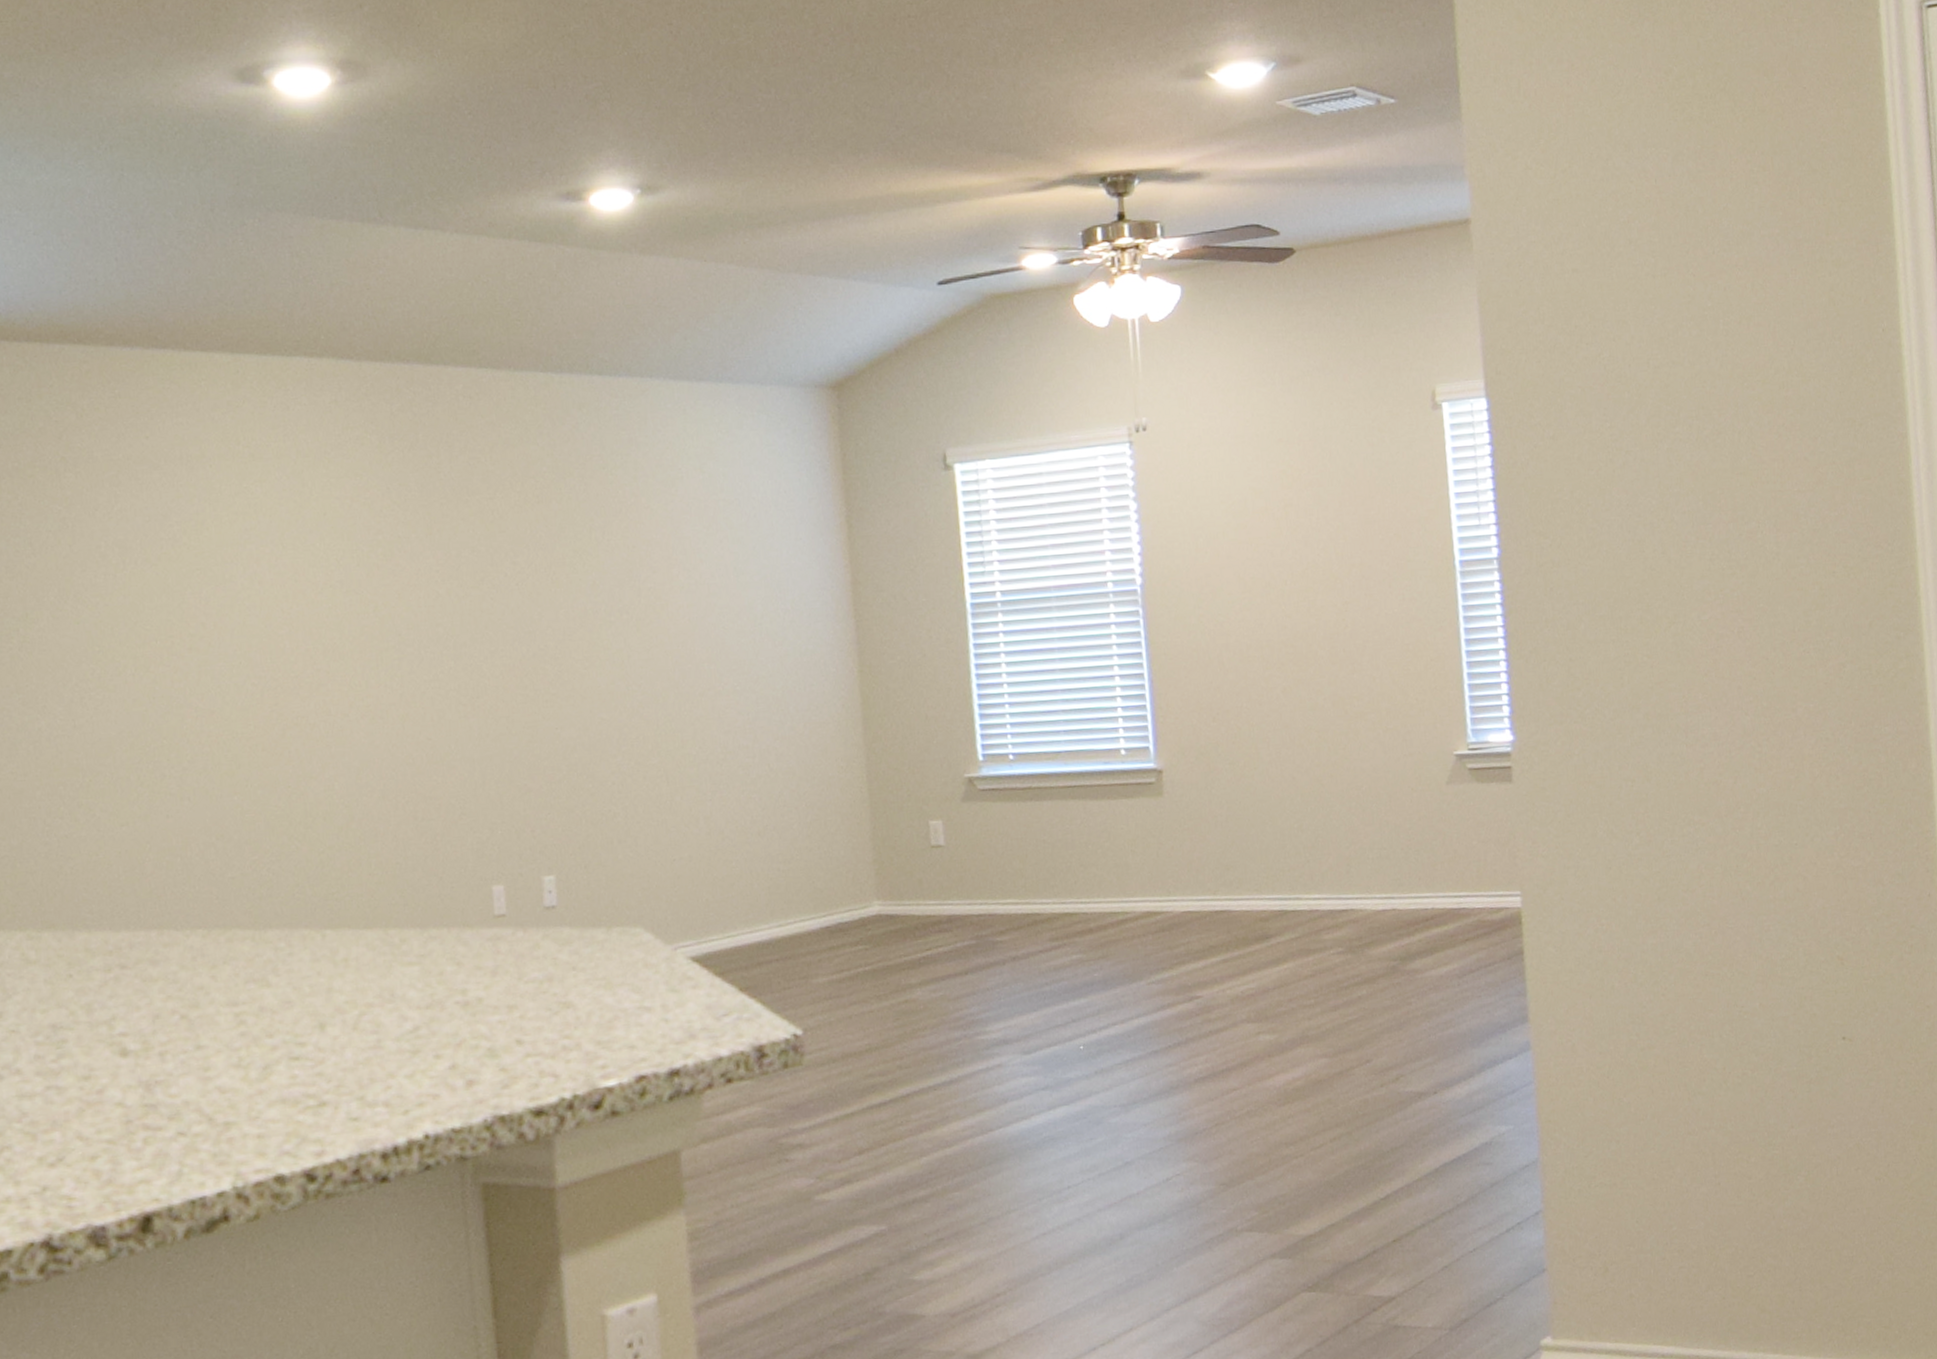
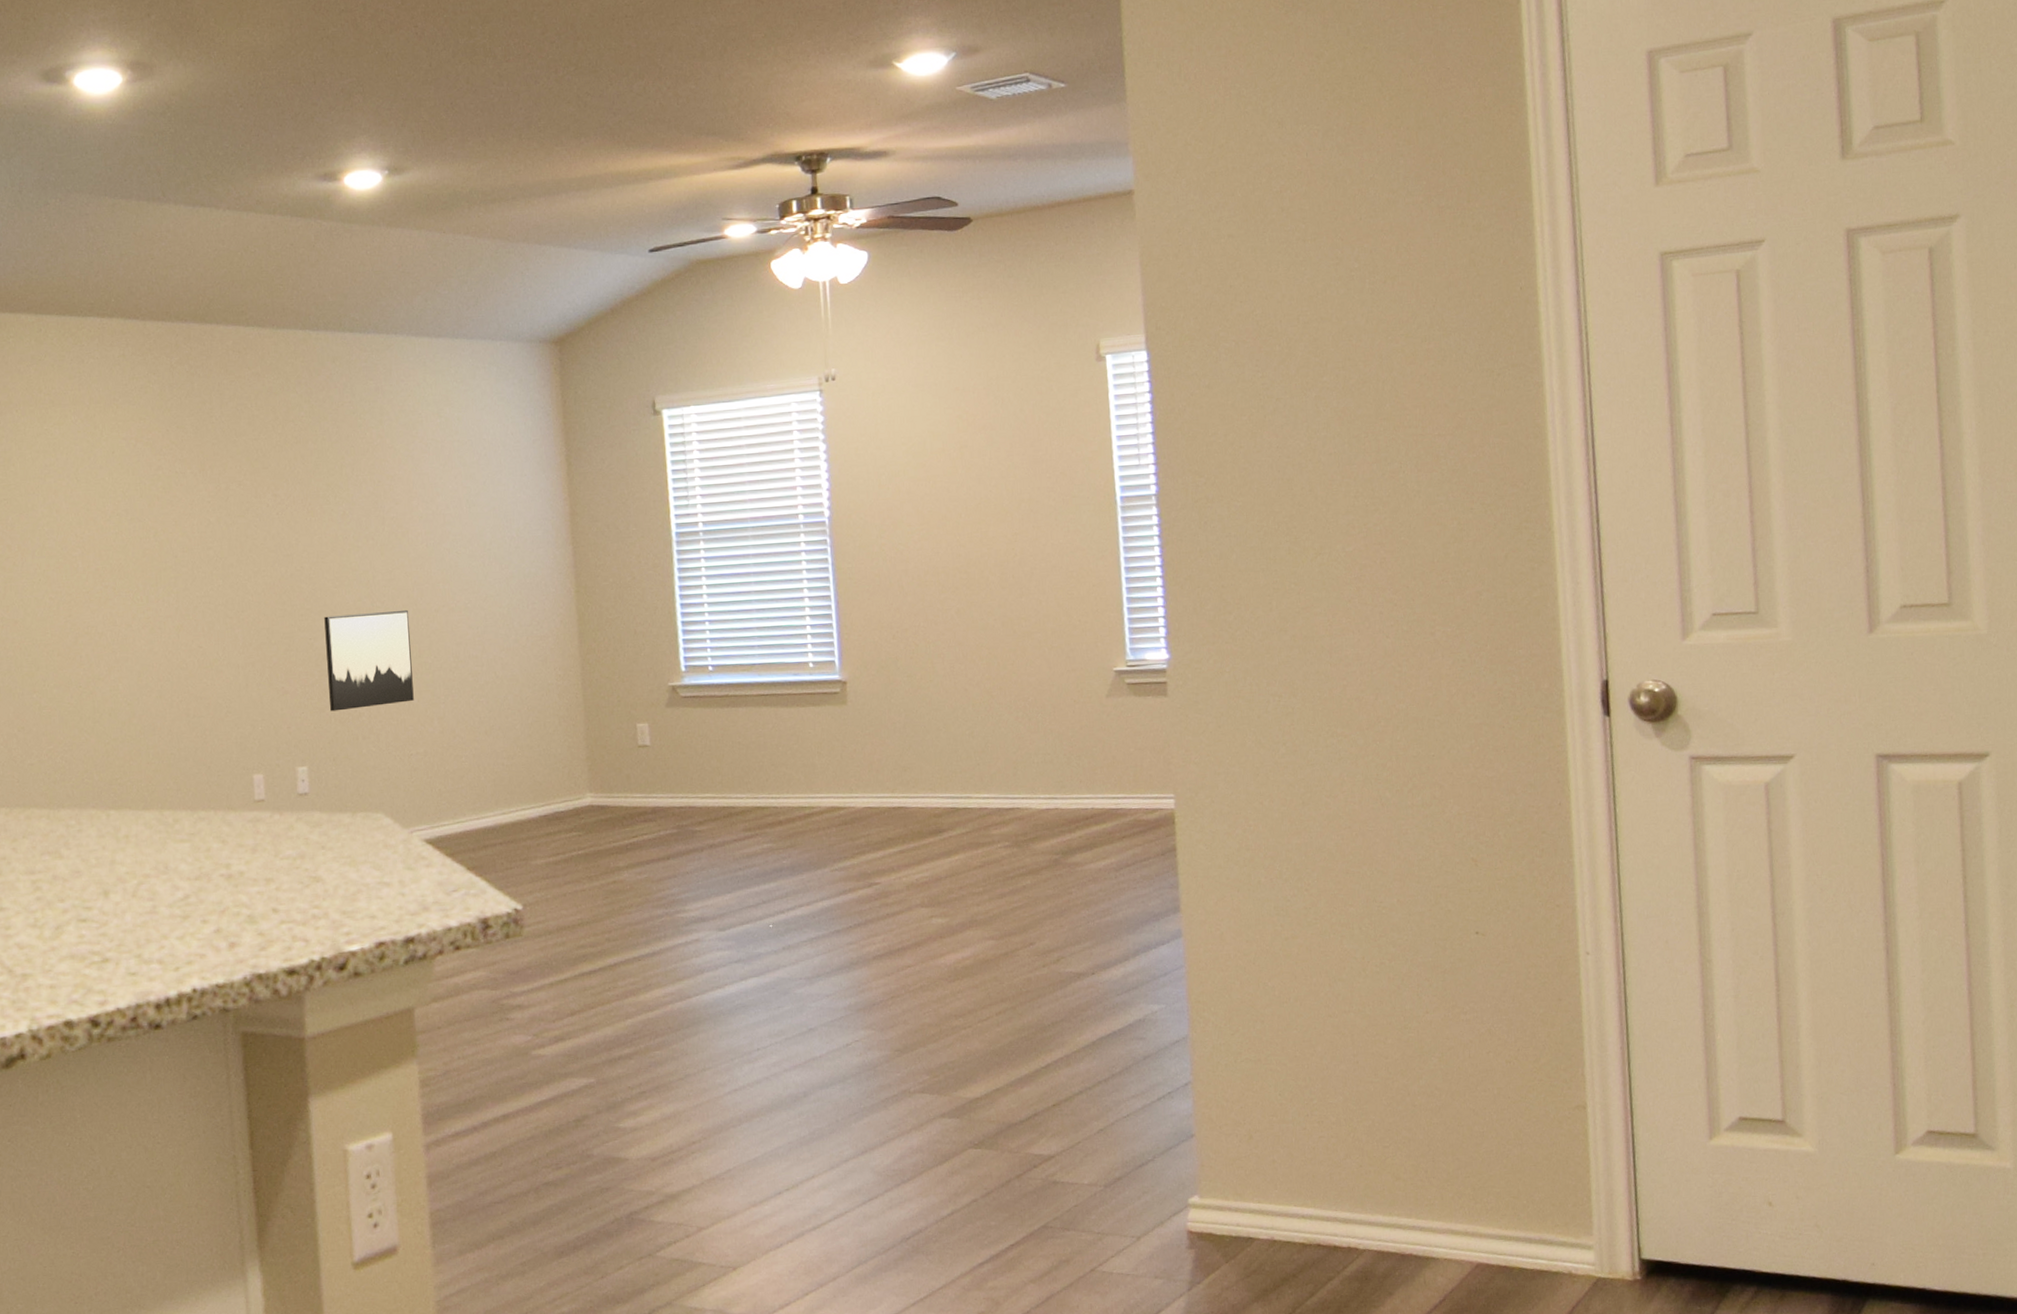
wall art: none [572,693,677,812] -> present [324,609,414,712]

